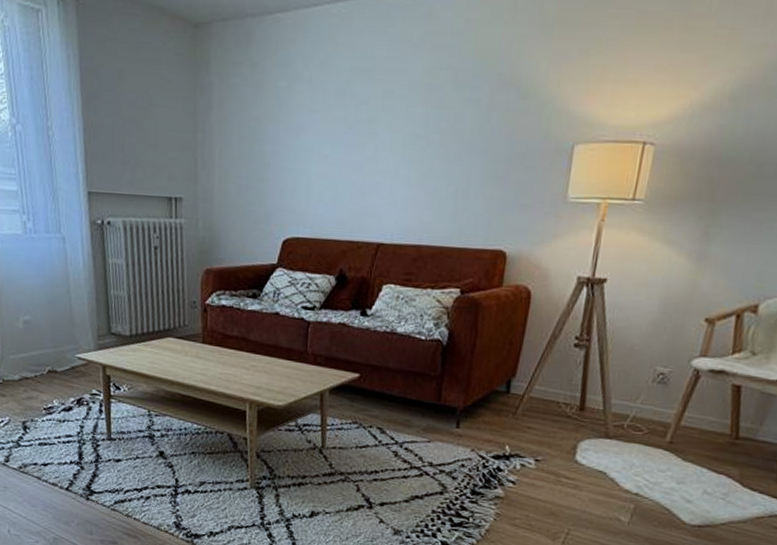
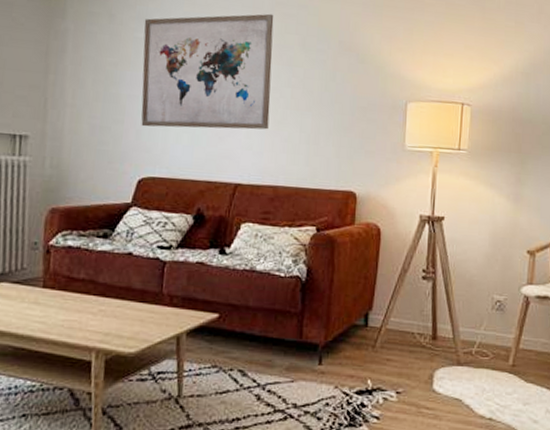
wall art: none [284,46,424,185] -> present [141,13,274,130]

